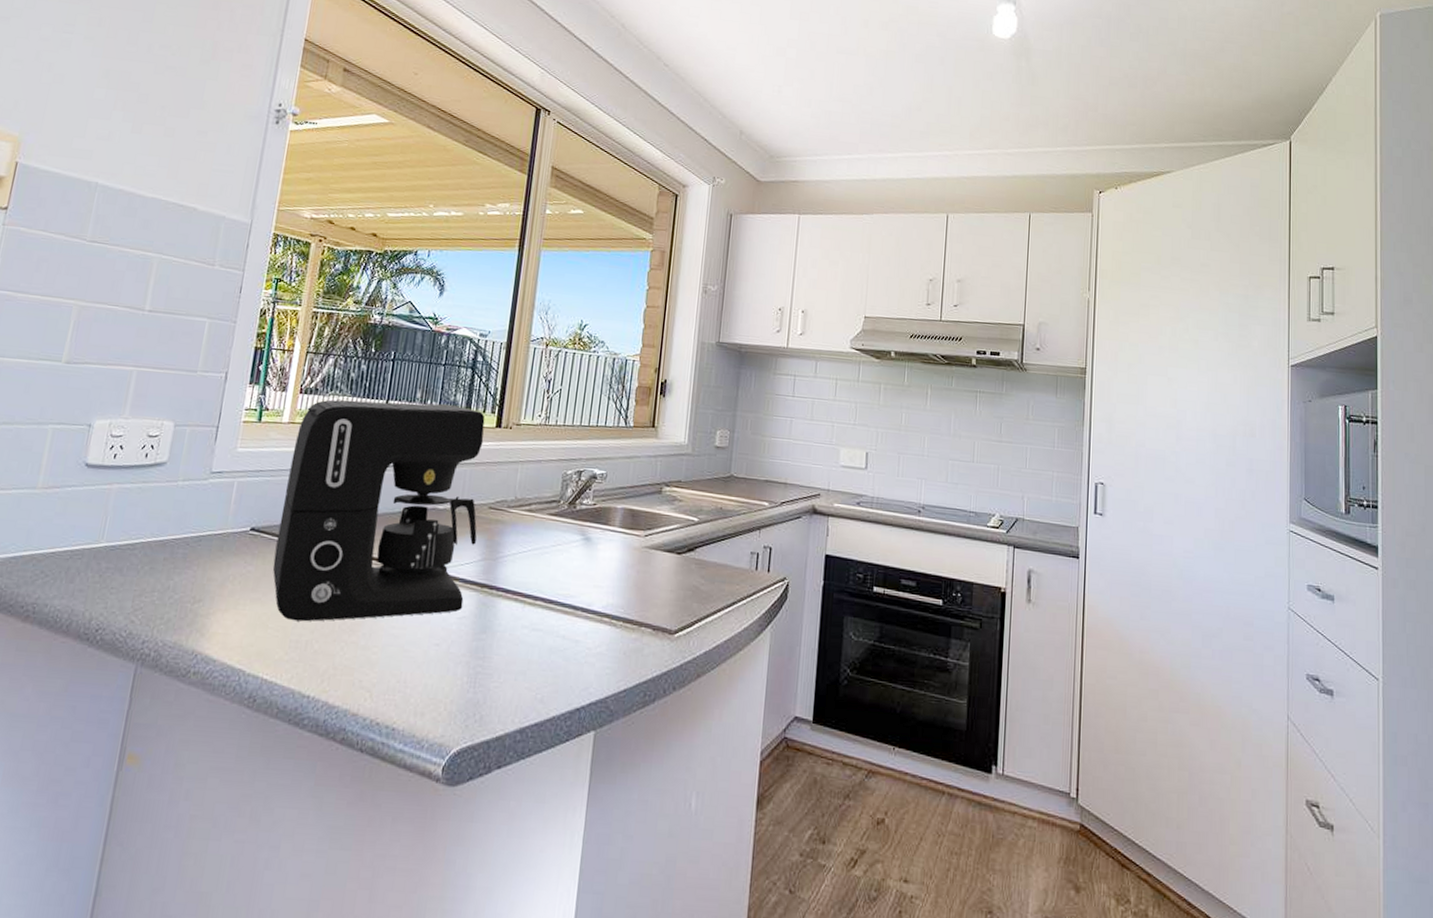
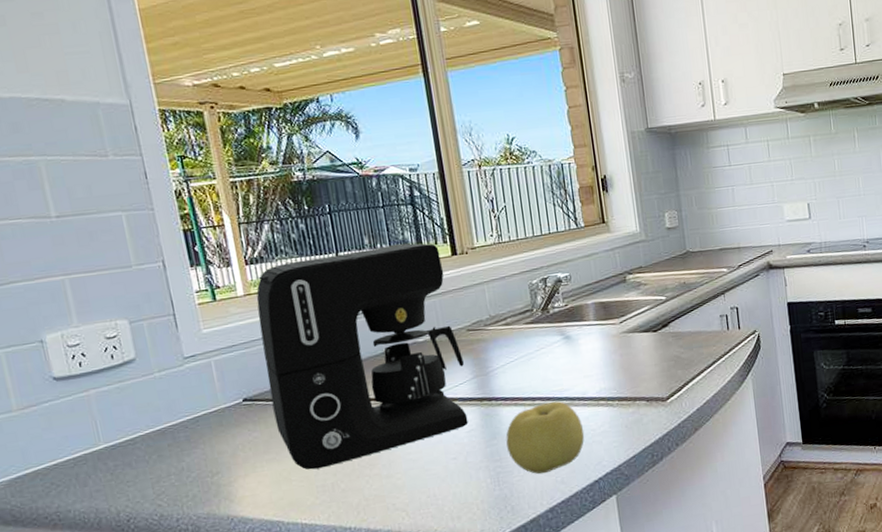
fruit: none [493,605,580,687] -> present [505,401,585,474]

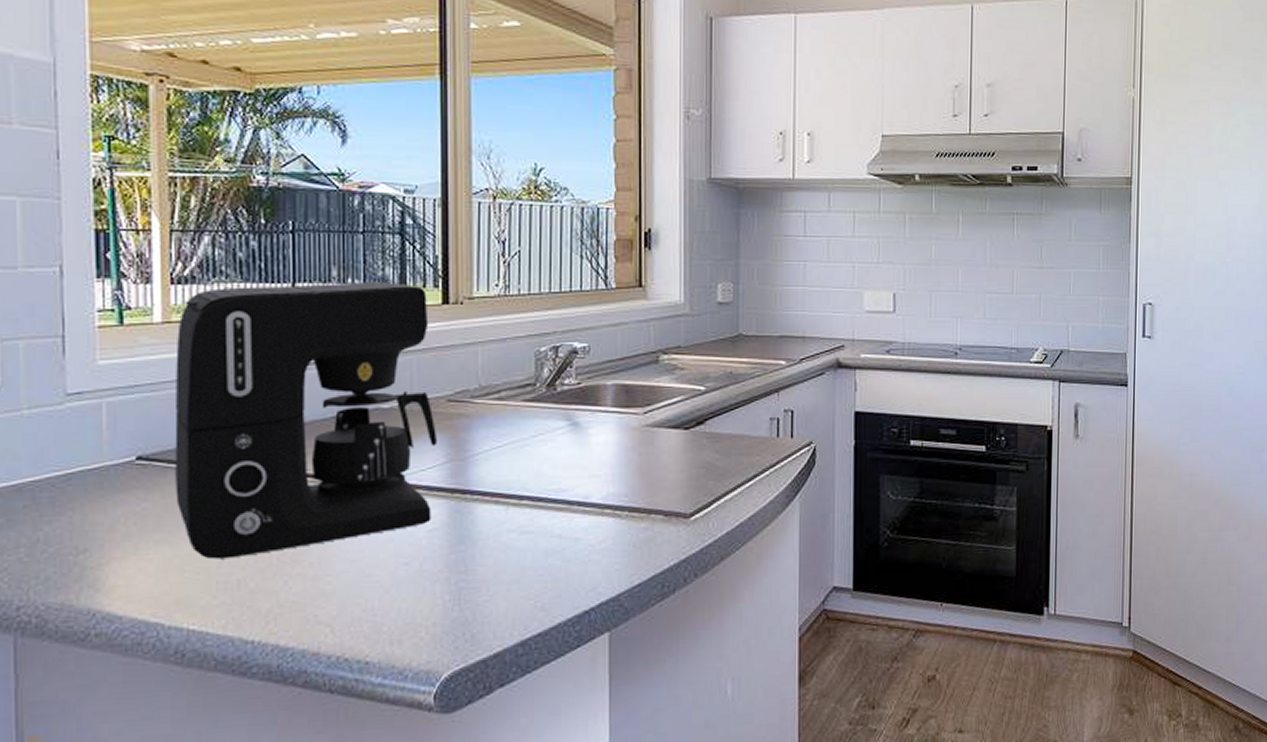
fruit: present [505,401,585,474] -> none [477,504,580,596]

